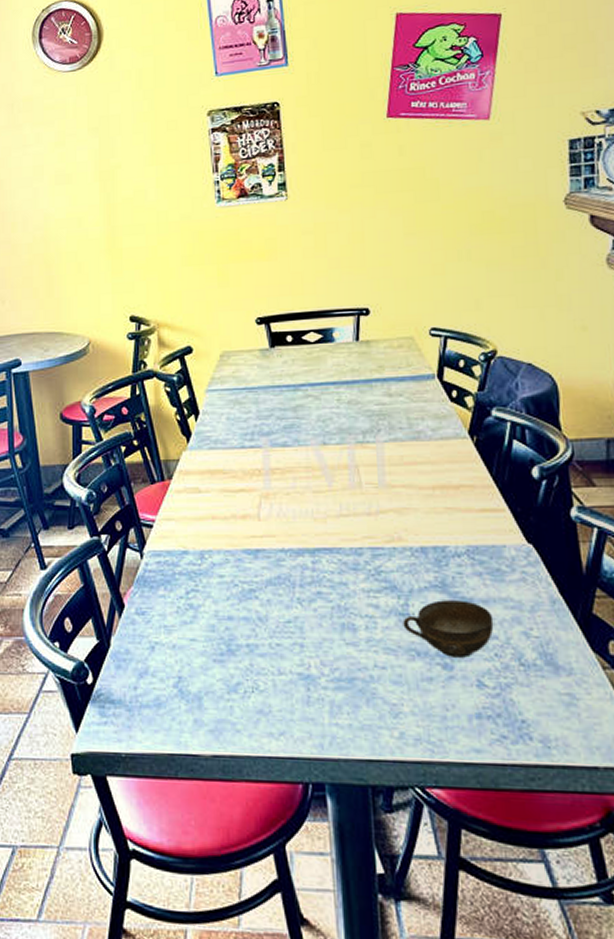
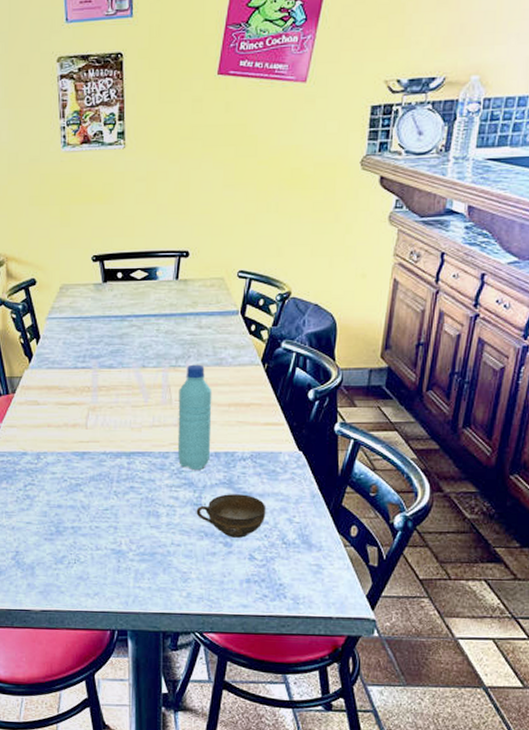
water bottle: none [369,439,415,569] -> present [177,364,212,470]

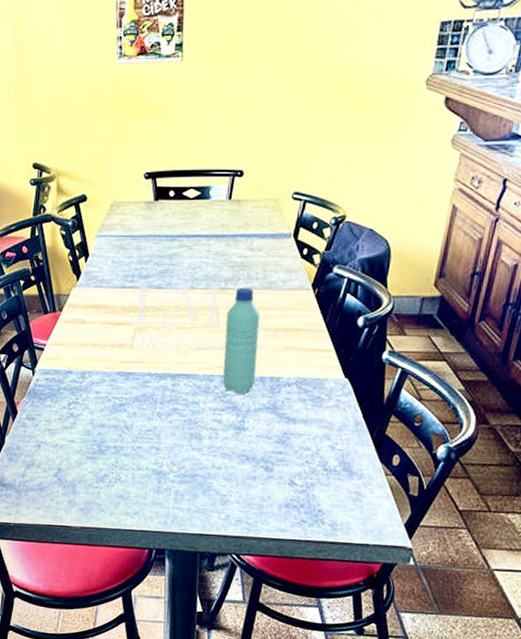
cup: present [196,494,266,538] -> none [238,419,309,463]

